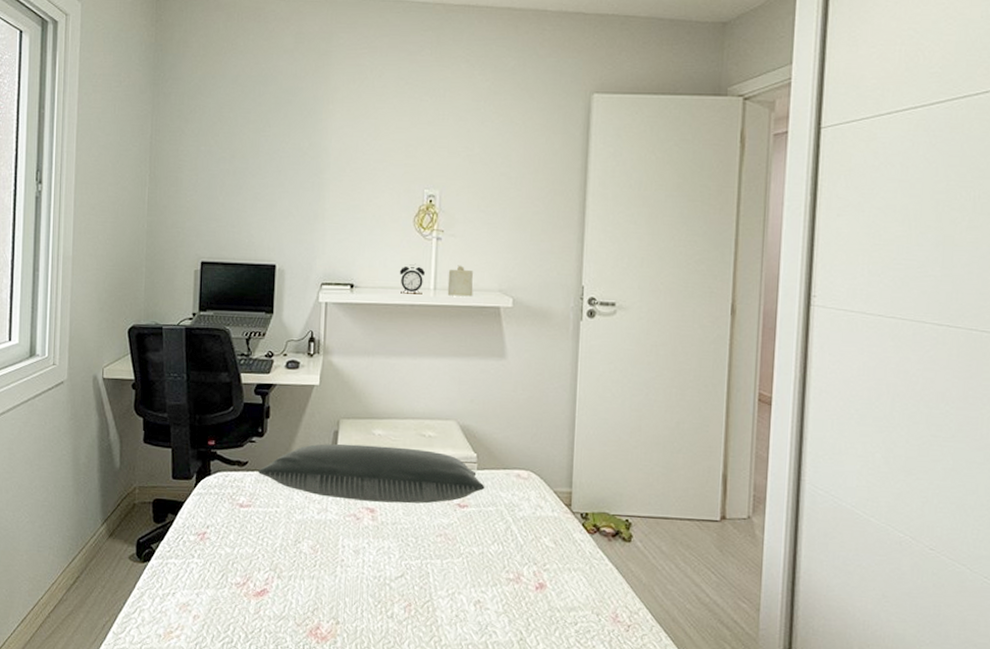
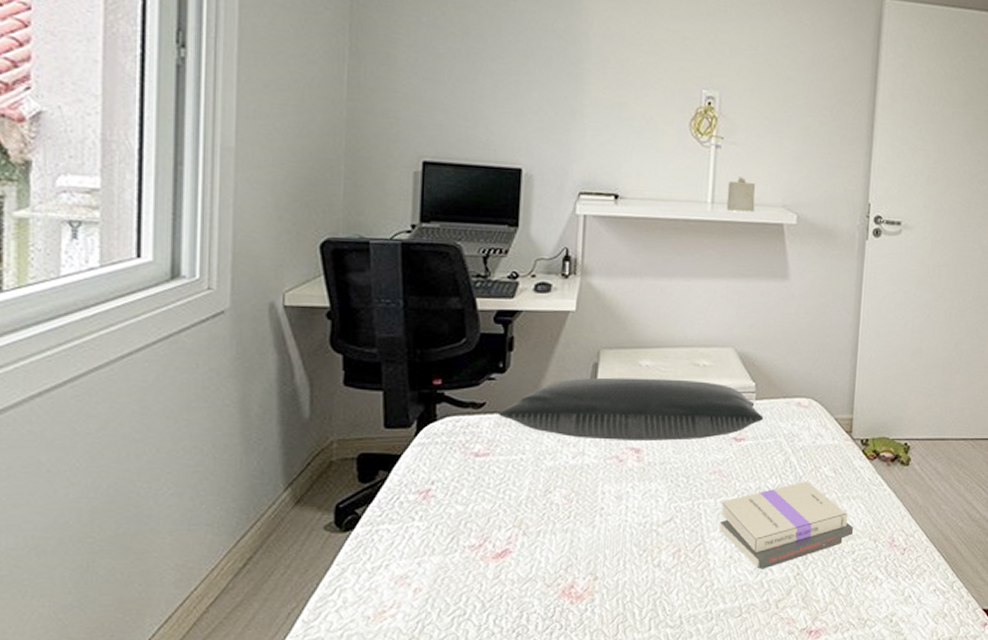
alarm clock: present [399,264,425,295] -> none [672,174,702,208]
books: none [445,549,576,631] -> present [719,481,854,569]

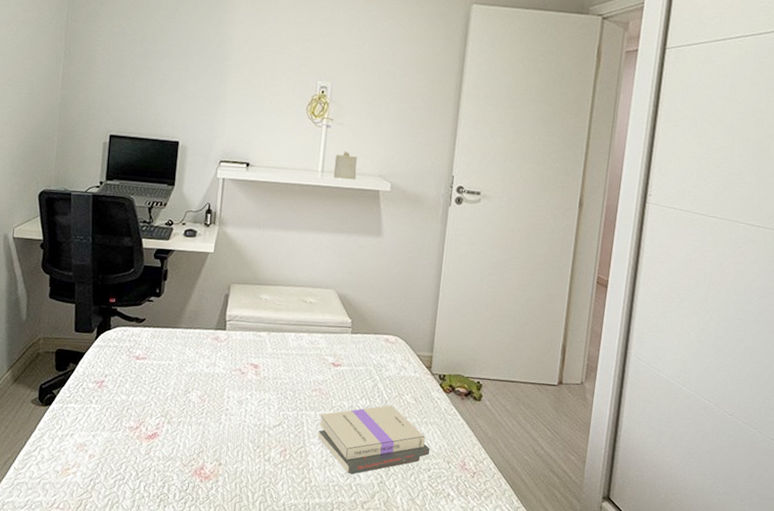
pillow: present [499,377,764,441] -> none [154,305,357,362]

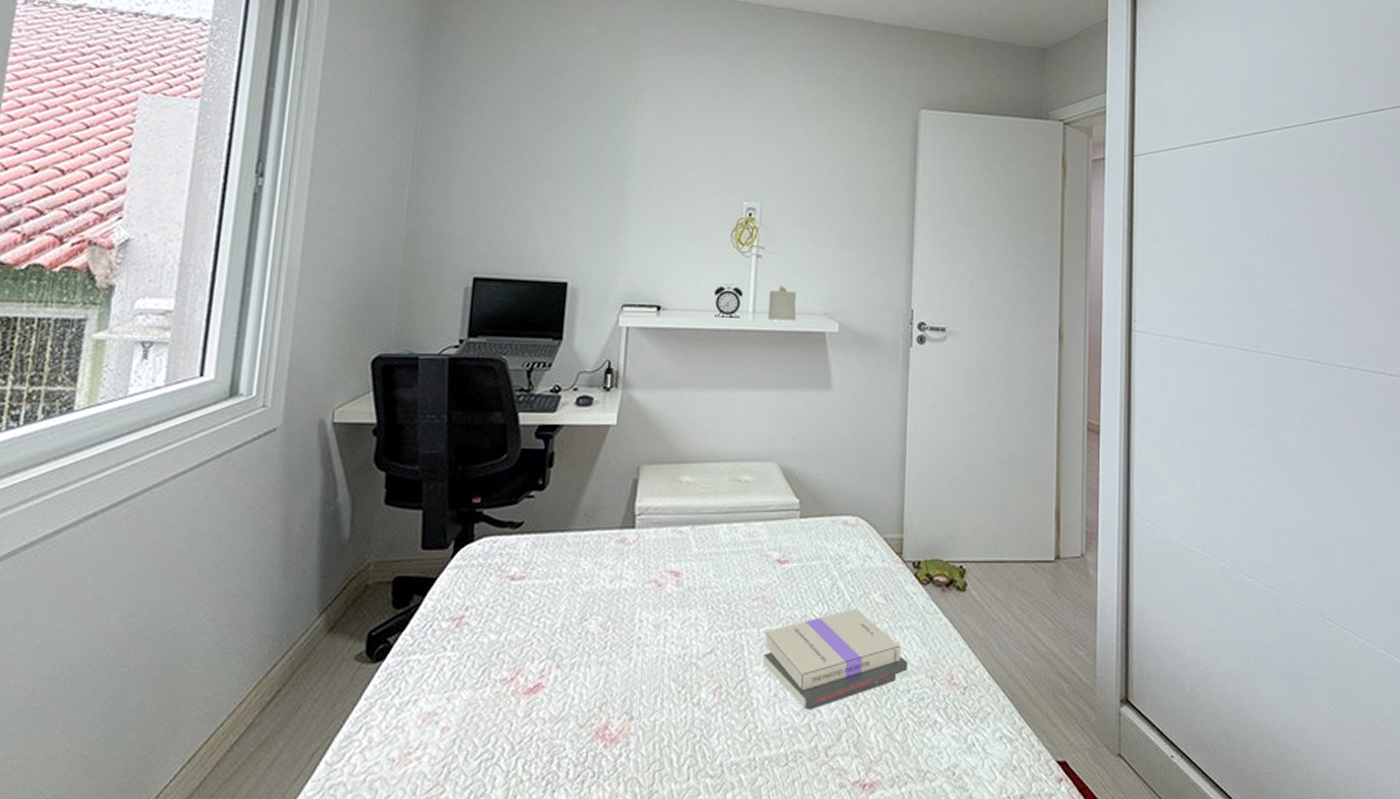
alarm clock: none [291,148,314,176] -> present [713,284,743,318]

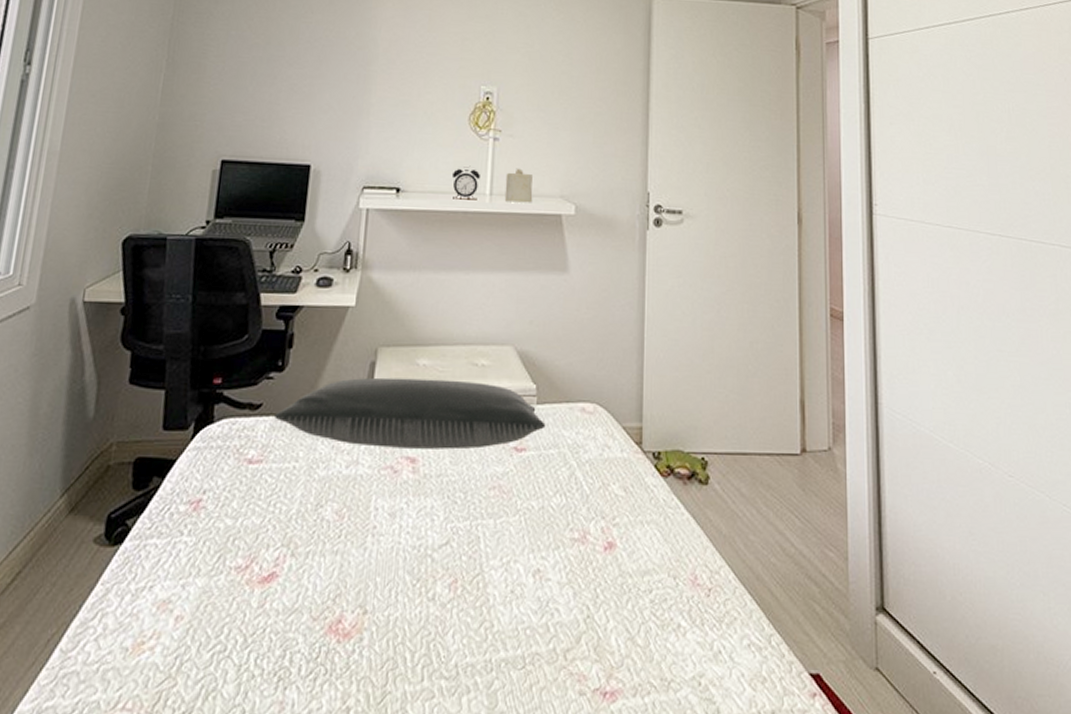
pillow: none [536,494,809,563] -> present [275,377,546,450]
books: present [762,608,909,710] -> none [499,500,650,609]

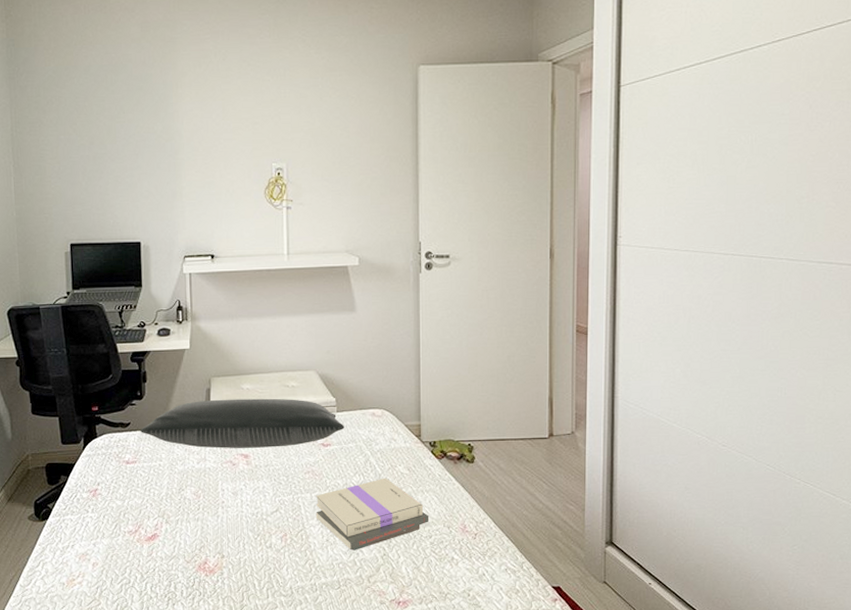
alarm clock: present [451,166,480,200] -> none [254,233,278,260]
books: none [499,500,650,609] -> present [316,478,430,551]
candle: present [504,168,533,203] -> none [299,231,323,259]

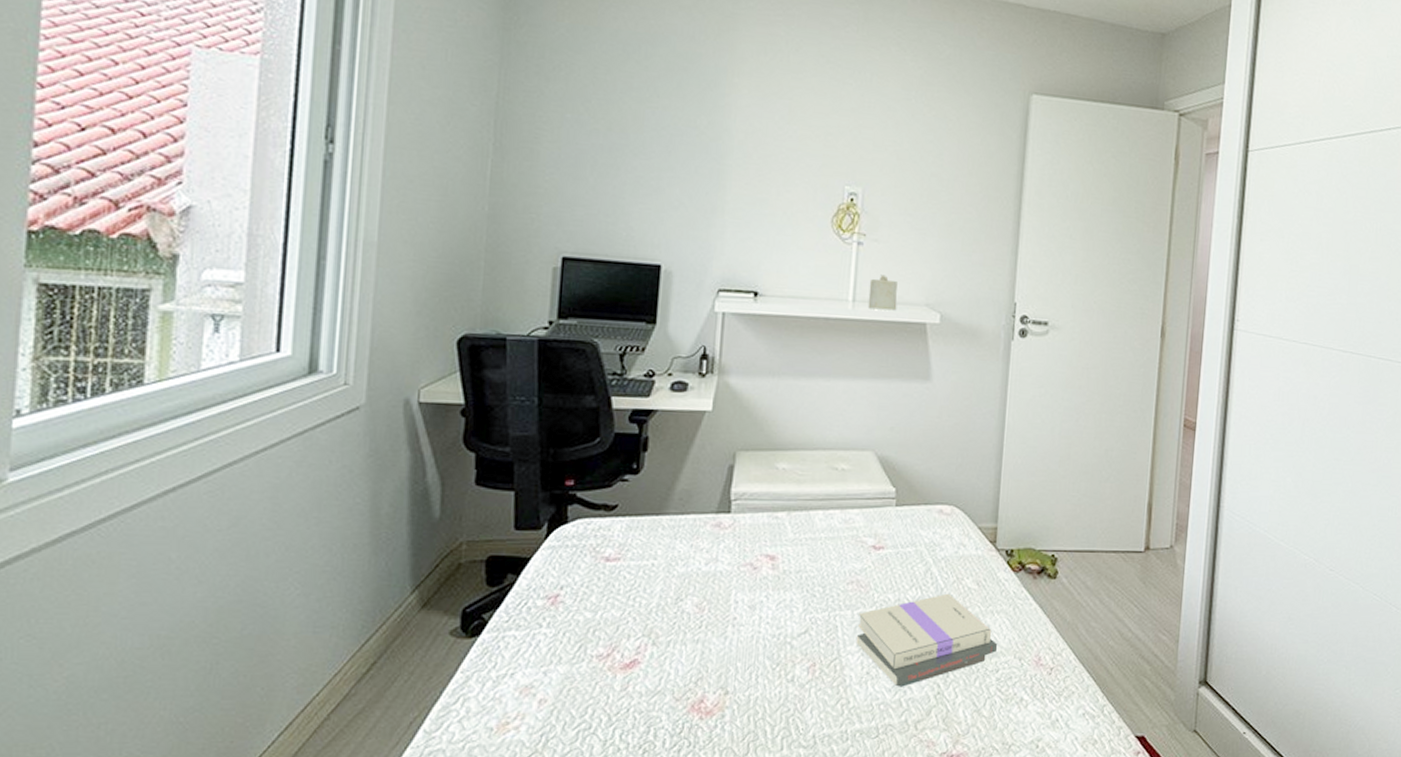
pillow: present [140,398,345,448] -> none [631,480,904,548]
candle: none [299,231,323,259] -> present [868,274,898,311]

